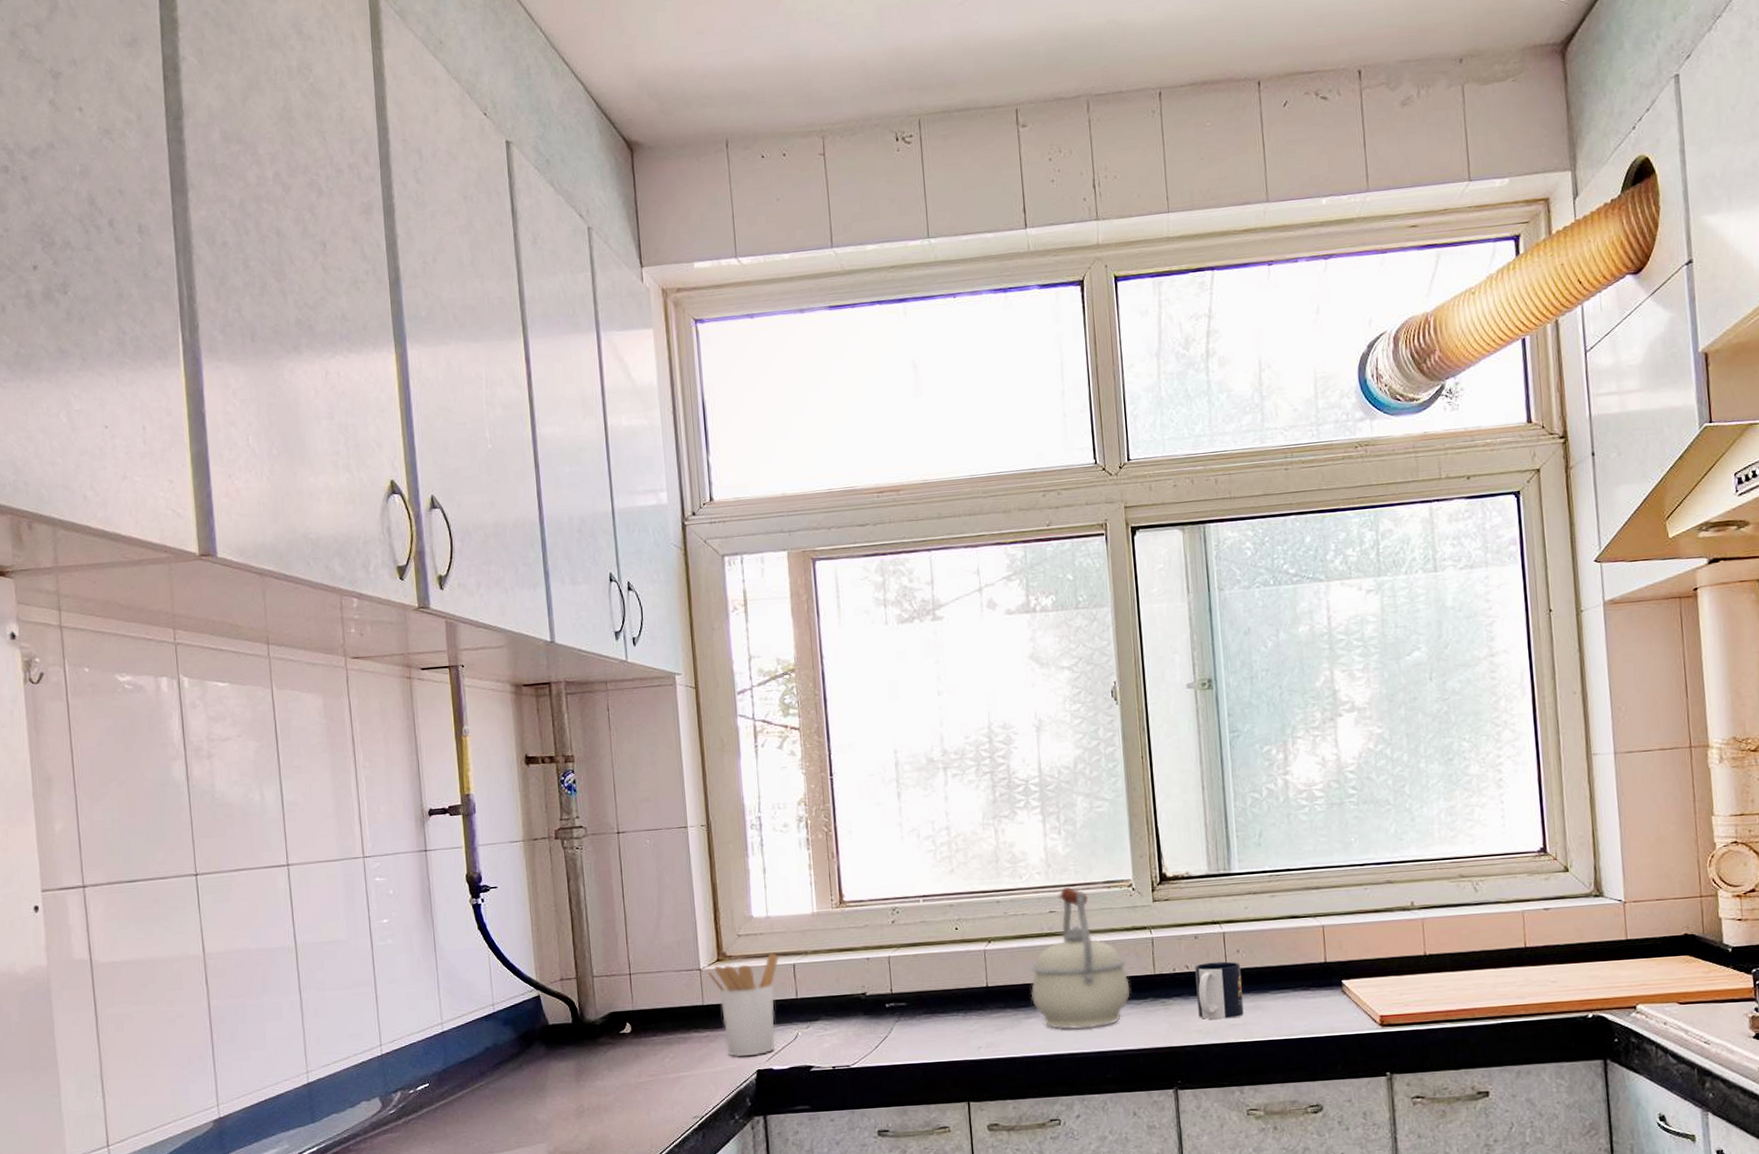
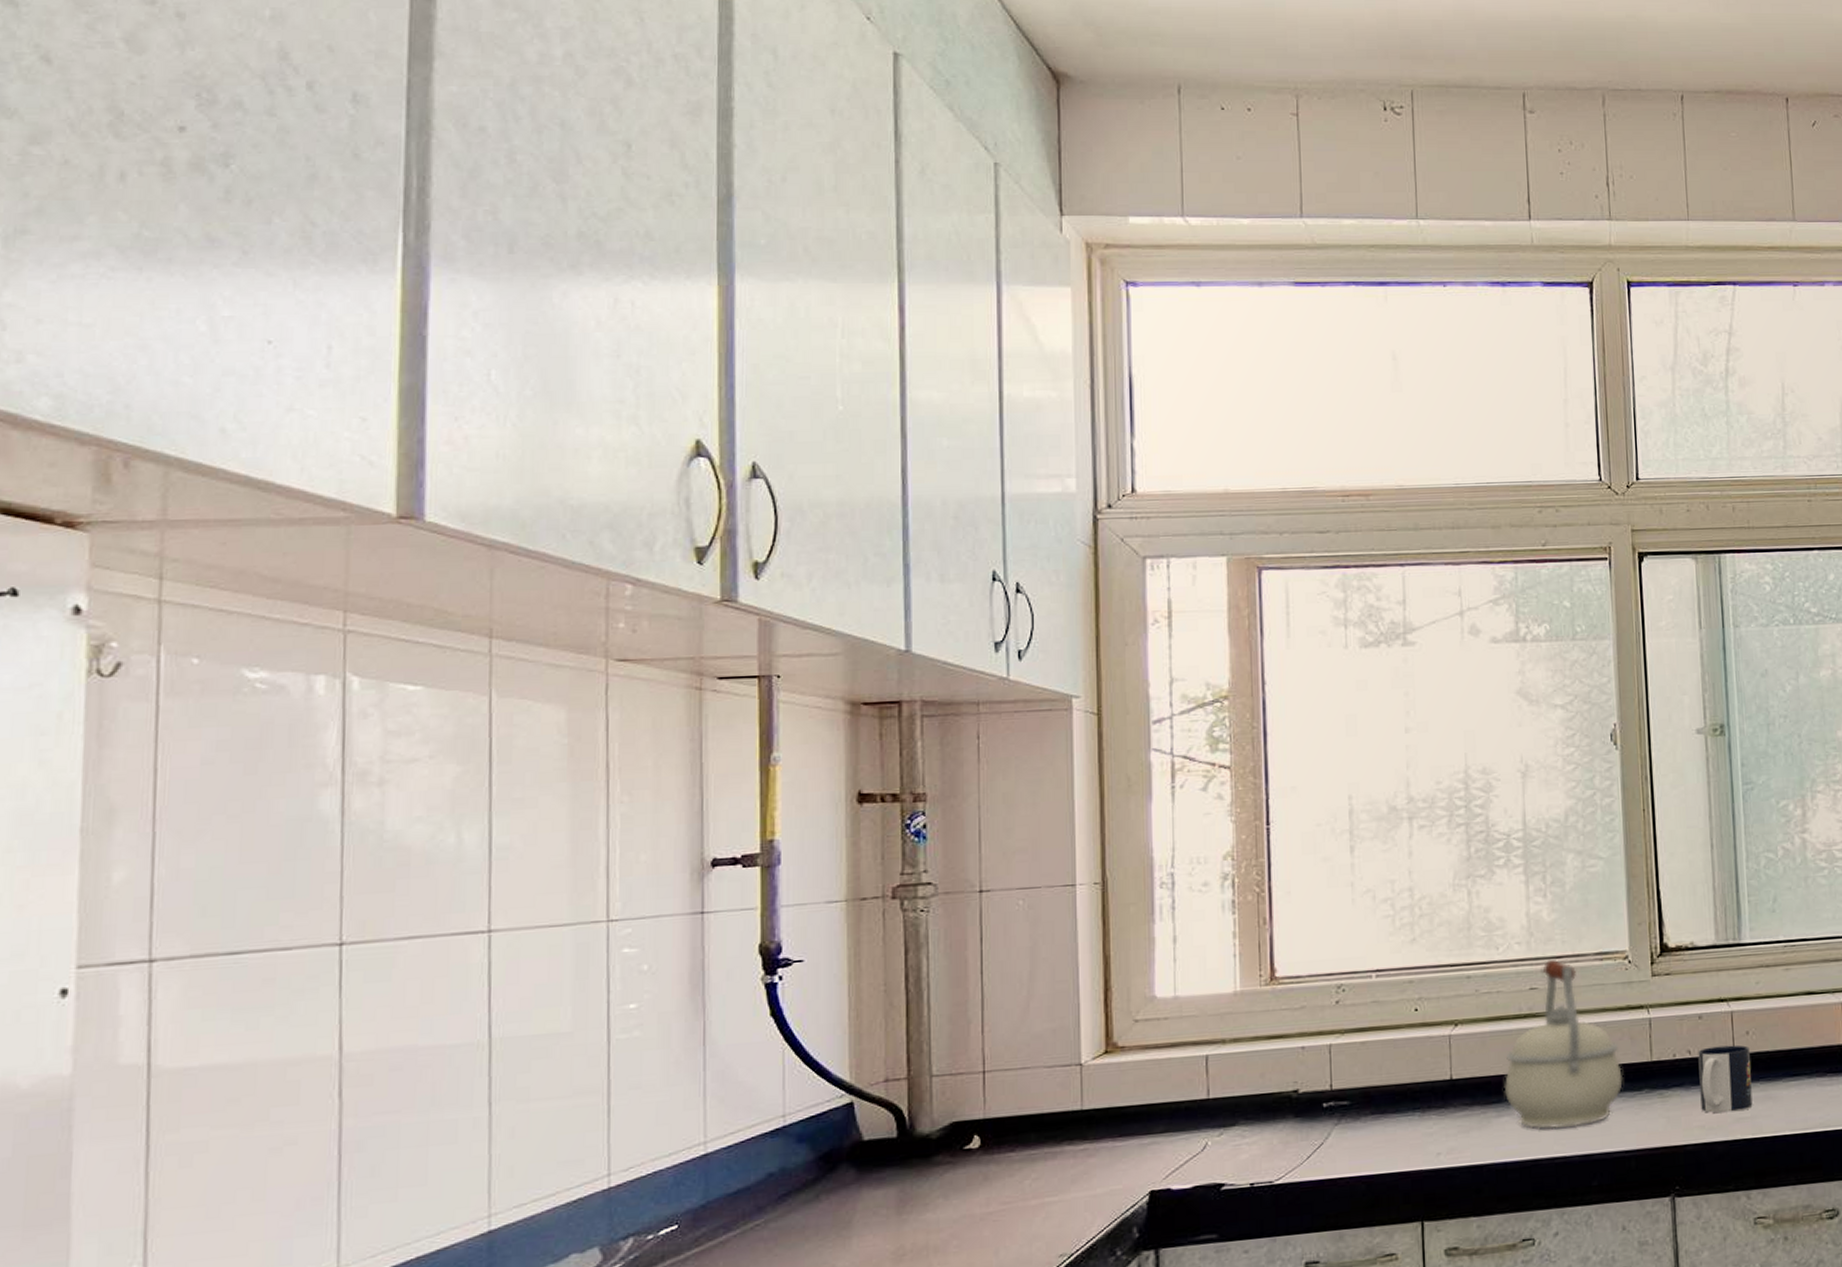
utensil holder: present [707,952,779,1058] -> none [1090,1041,1187,1176]

